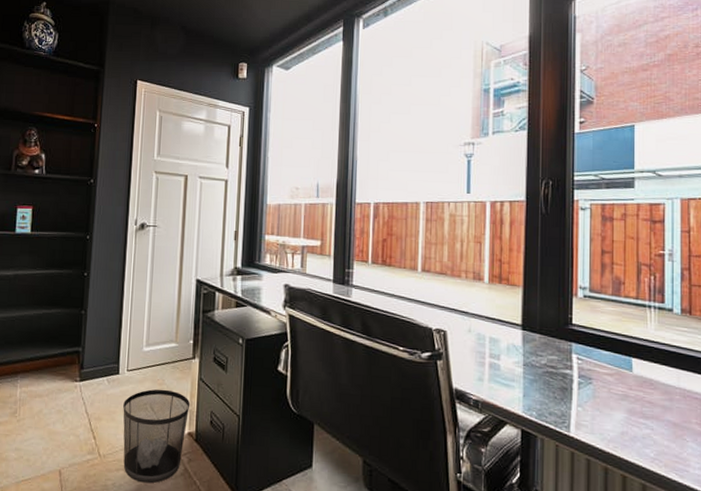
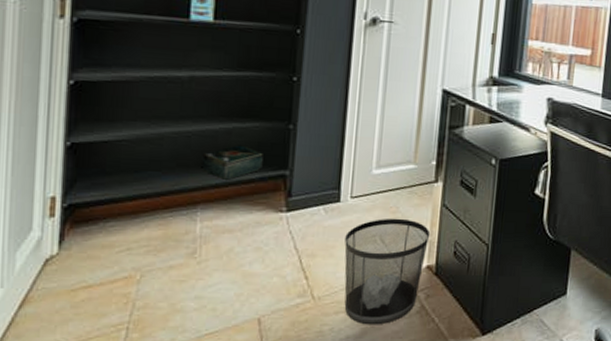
decorative box: none [21,327,63,355] -> present [201,145,263,180]

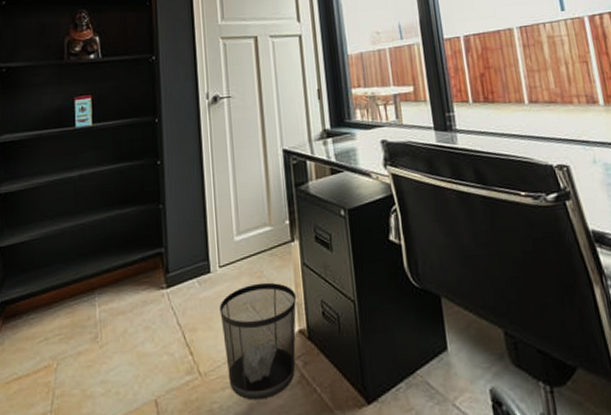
decorative box: present [201,145,263,180] -> none [94,229,142,264]

